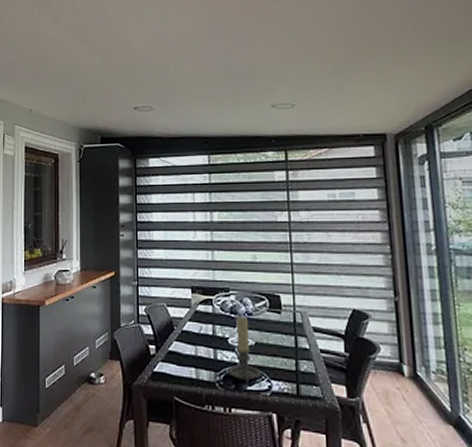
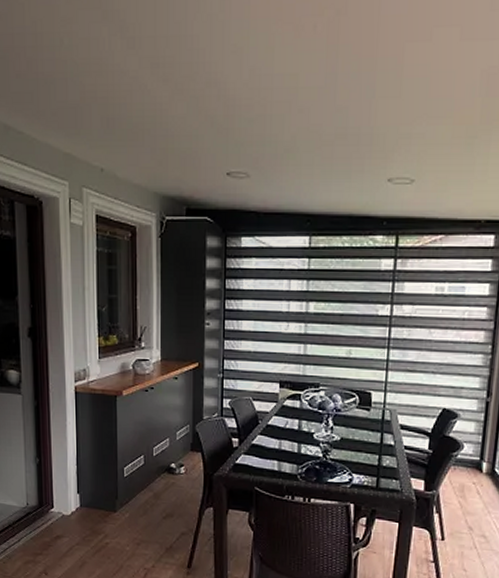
candle holder: present [228,316,262,384] -> none [311,412,344,476]

